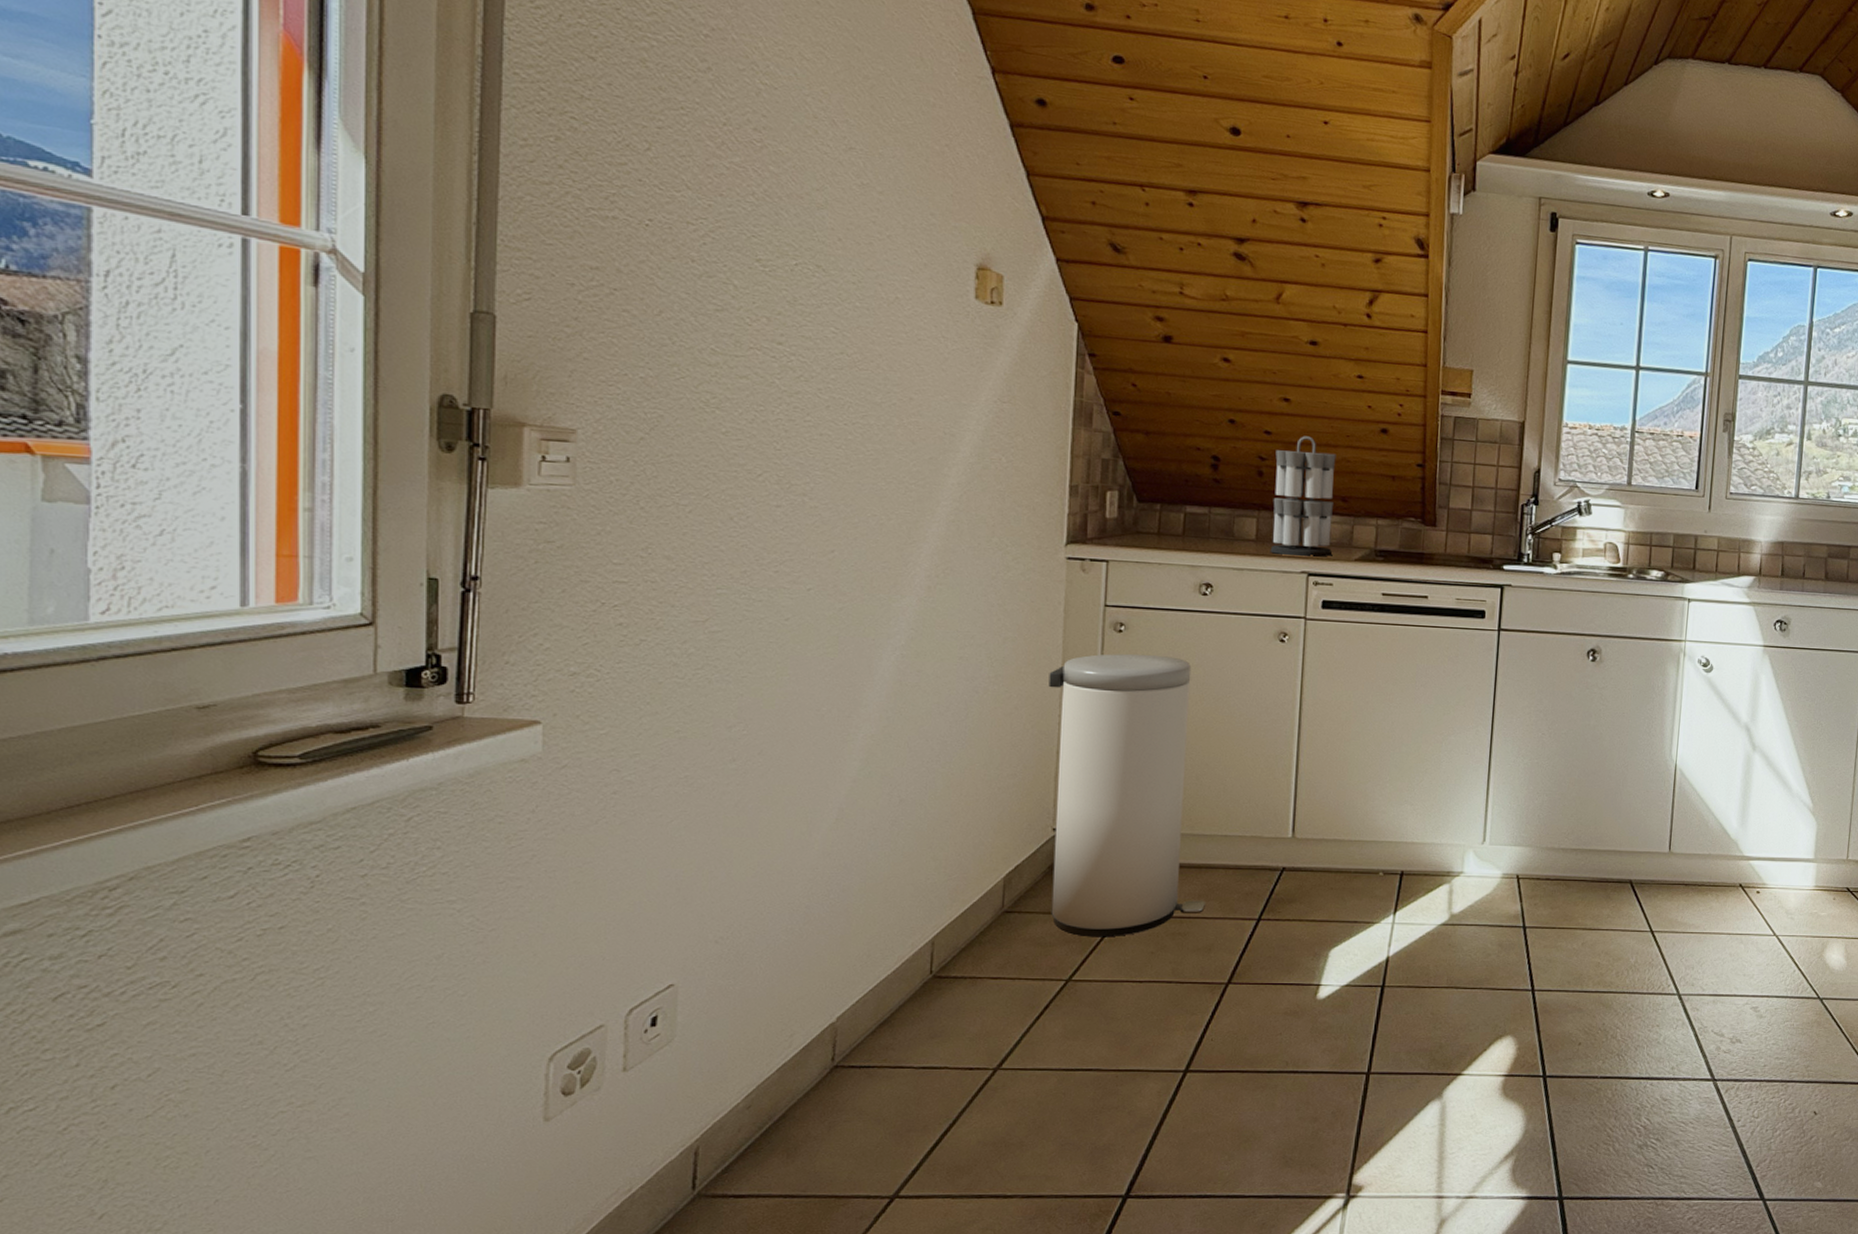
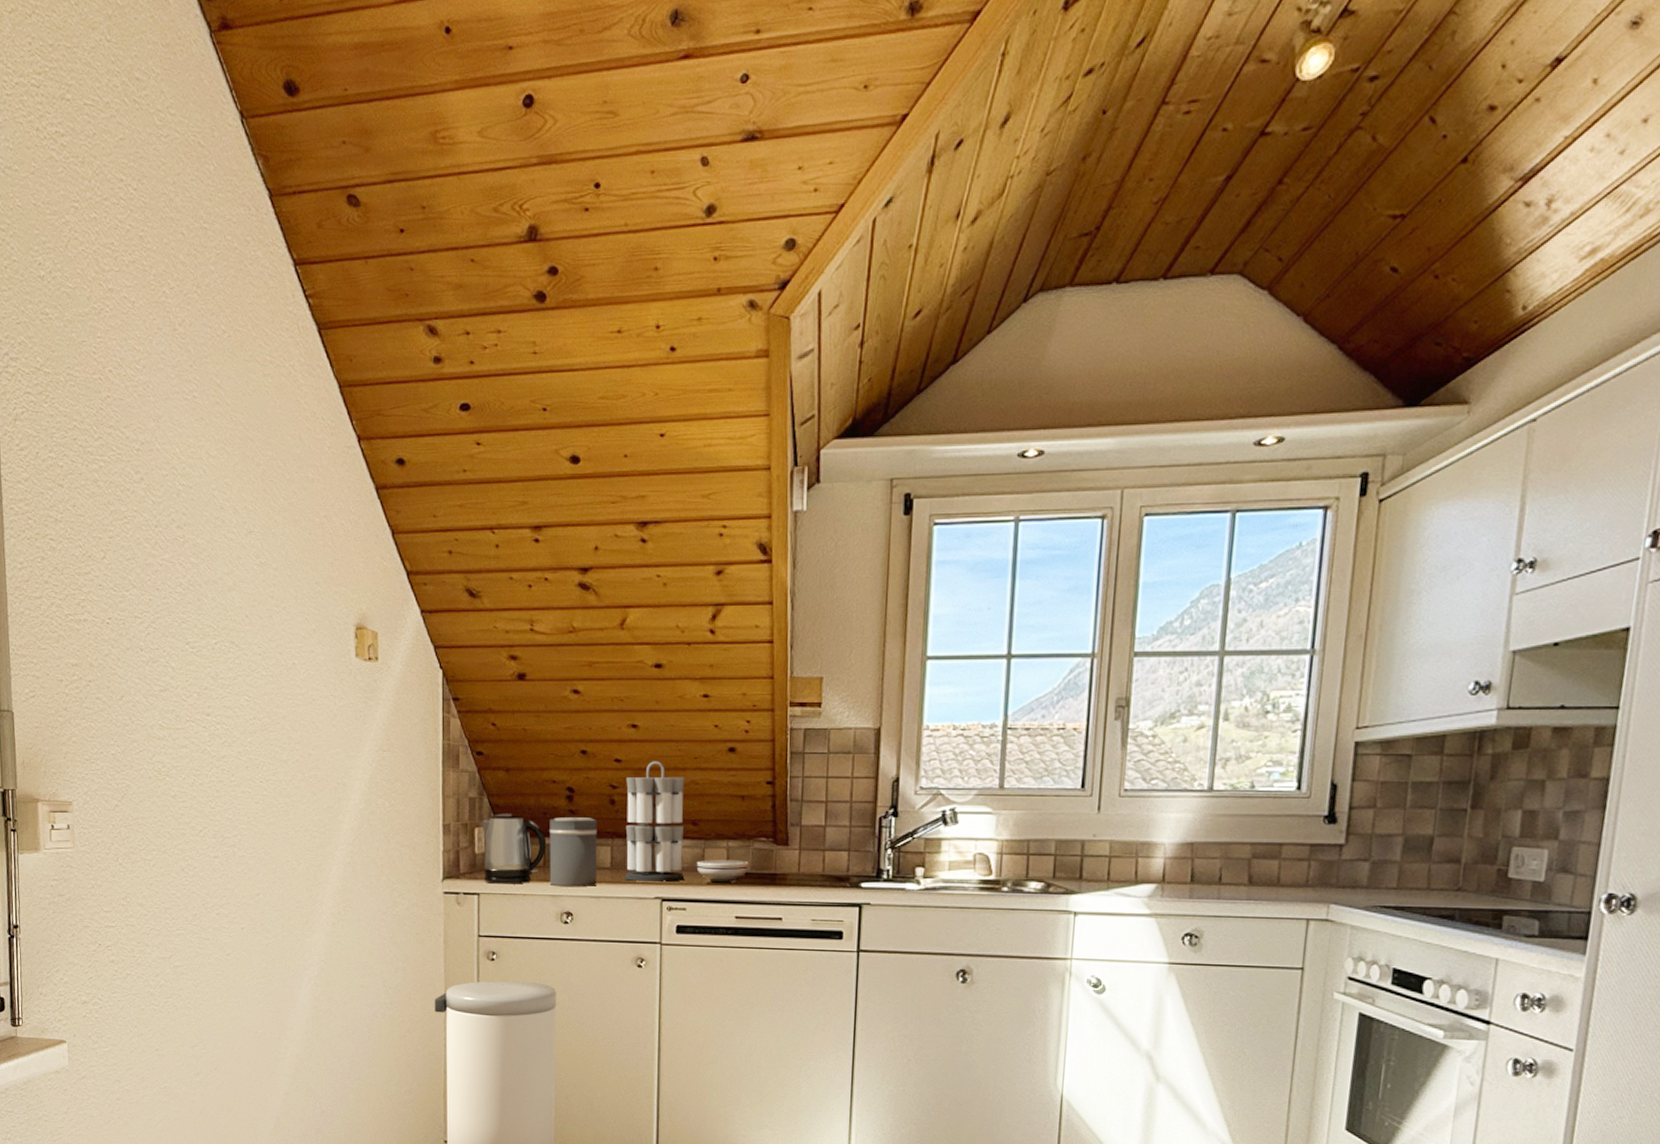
kettle: none [1115,478,1187,553] -> present [482,814,547,884]
cylinder: none [1188,485,1243,558] -> present [549,817,597,887]
bowl: none [1344,536,1397,559] -> present [696,859,748,882]

